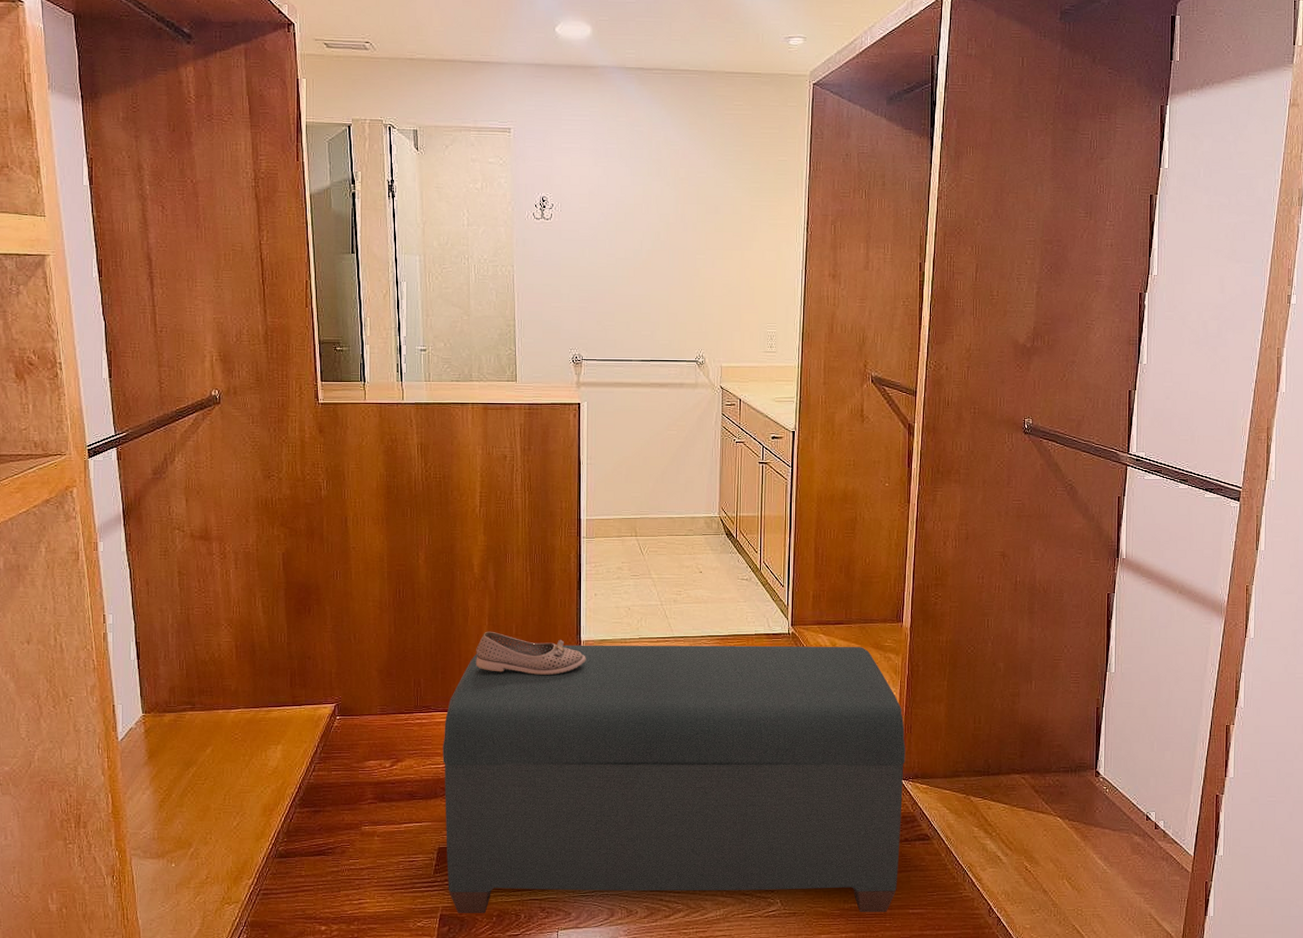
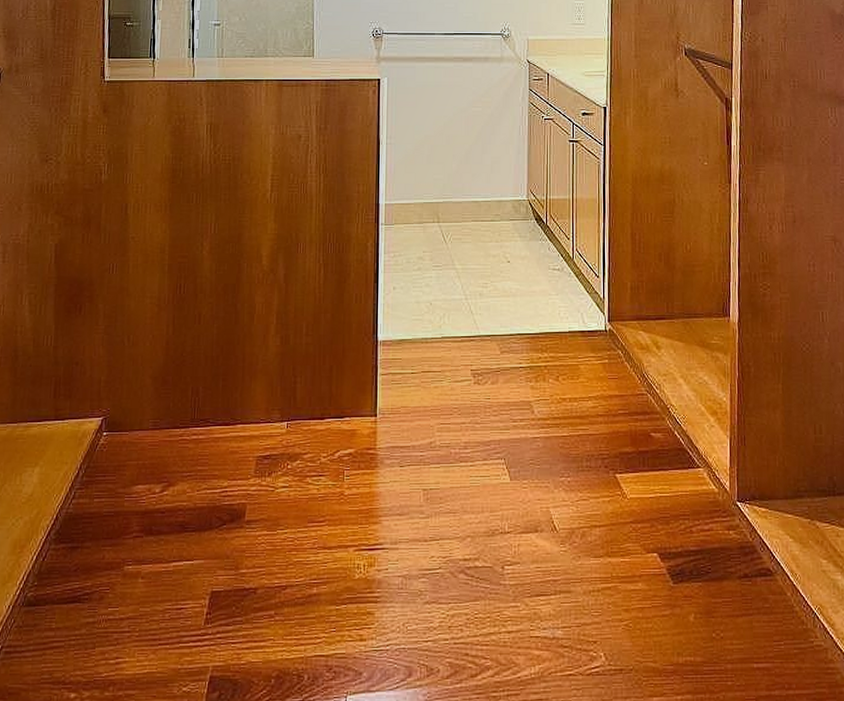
bench: present [443,645,906,913] -> none [220,344,740,674]
shoe: present [476,631,586,676] -> none [261,331,383,382]

